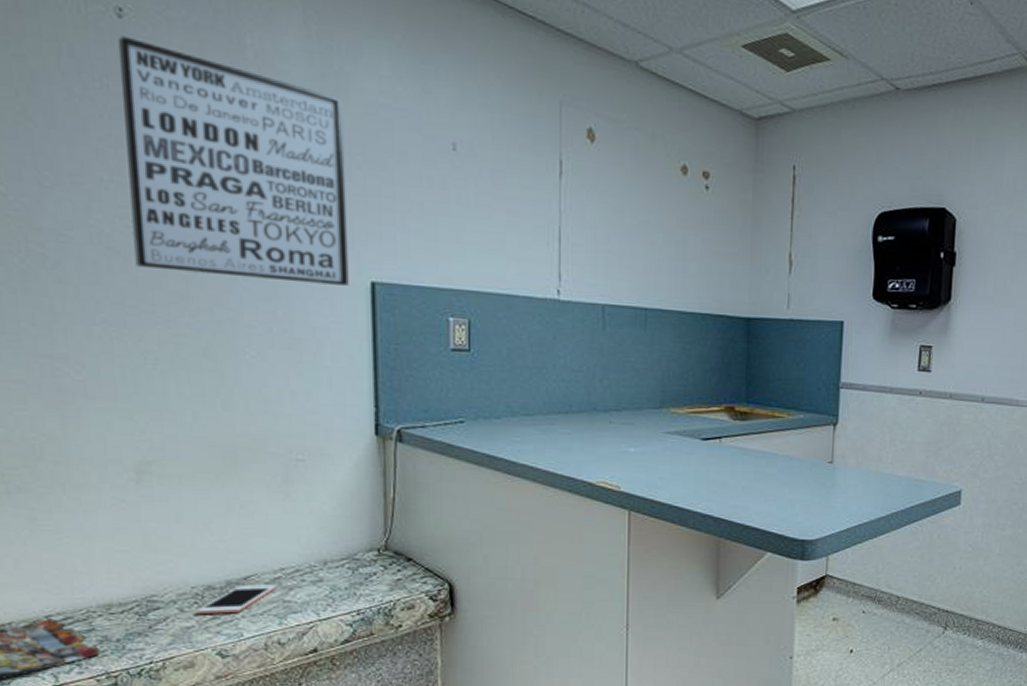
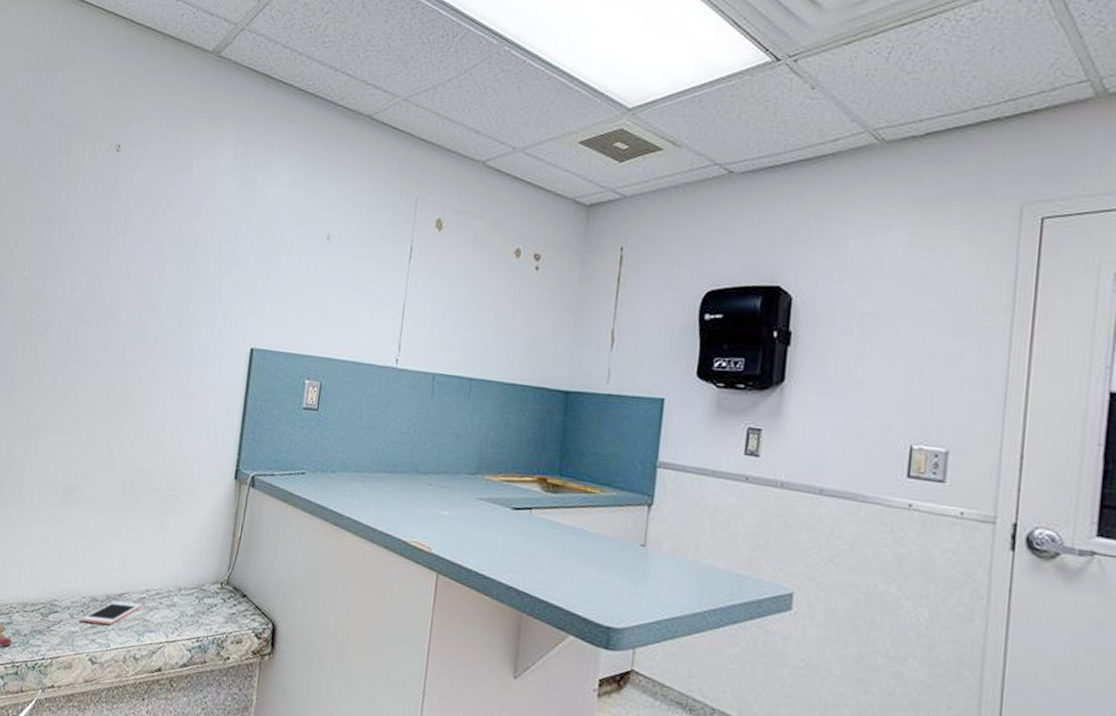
wall art: present [117,35,349,286] -> none [94,164,252,351]

